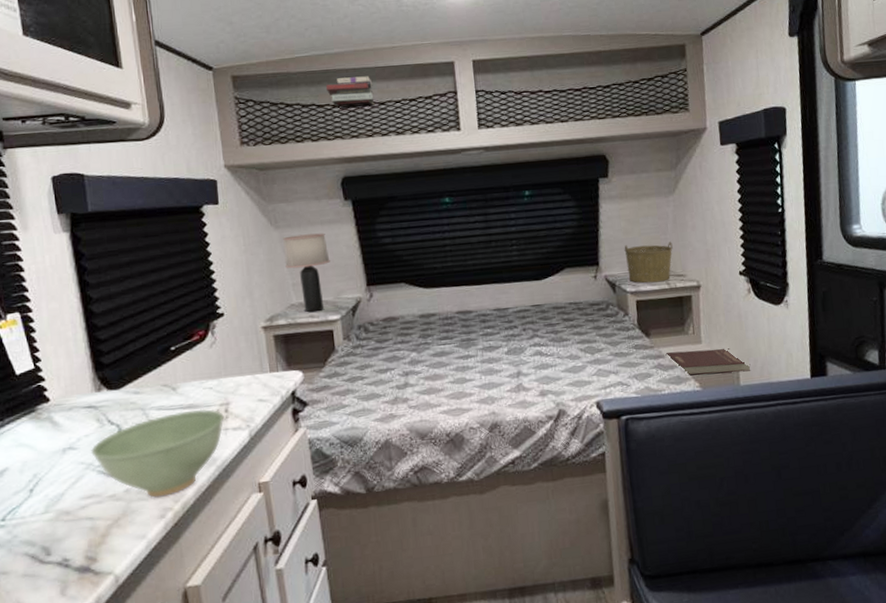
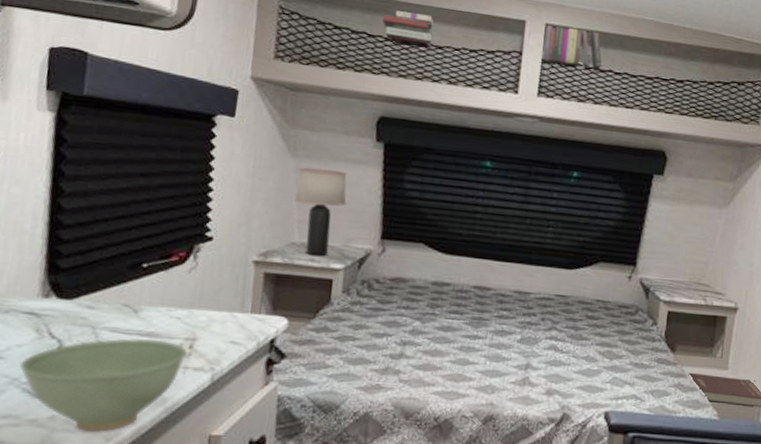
books: none [471,56,532,98] -> present [539,24,602,72]
basket: present [624,242,673,284] -> none [665,250,717,297]

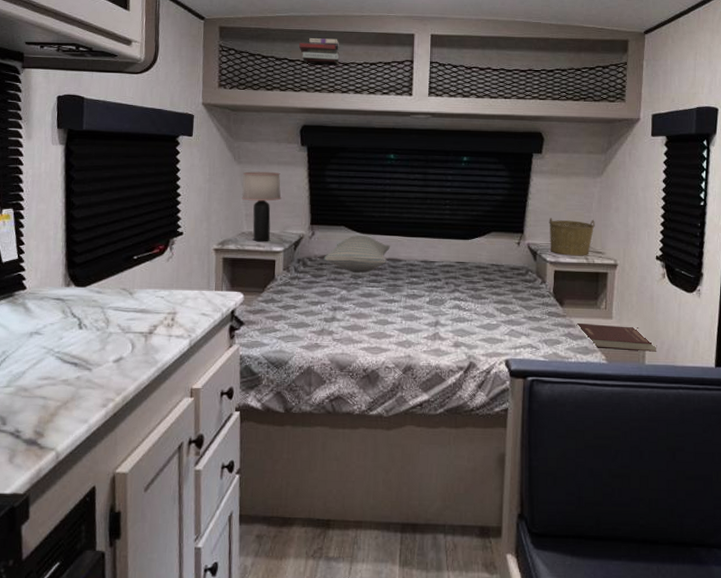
bowl: present [18,338,187,432] -> none [52,314,170,388]
pillow: none [394,256,478,302] -> present [323,236,390,273]
books: present [539,24,602,72] -> none [428,34,482,70]
basket: none [665,250,717,297] -> present [549,218,595,256]

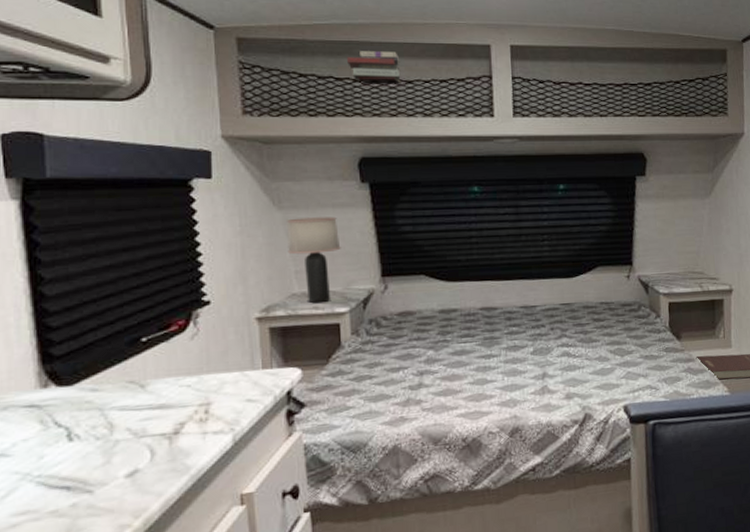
pillow: present [323,236,390,273] -> none [401,284,482,328]
basket: present [549,218,595,256] -> none [658,244,707,285]

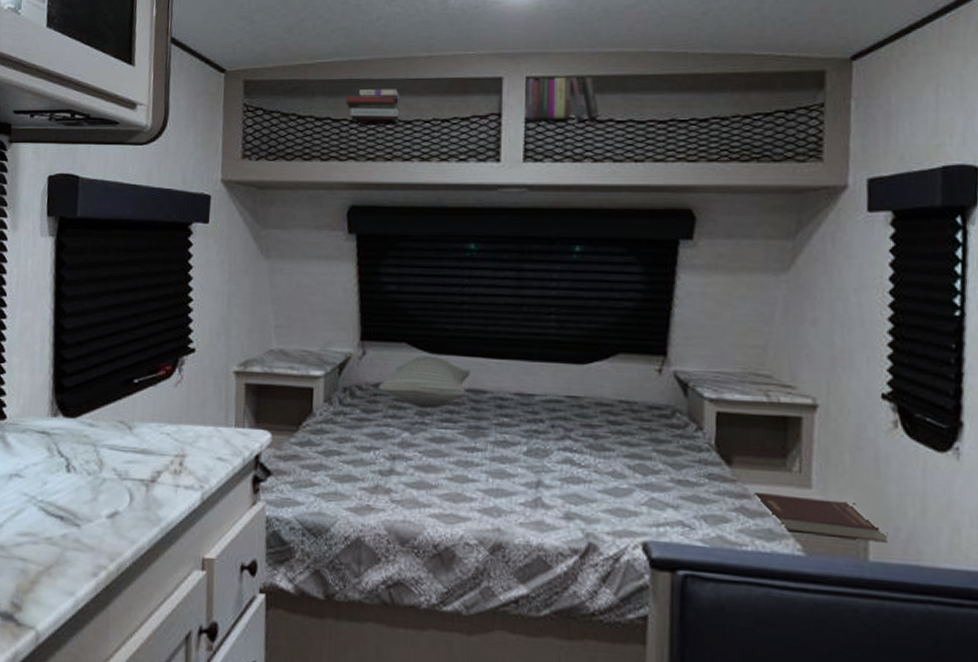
table lamp: present [287,216,341,304] -> none [270,268,322,363]
pillow: none [401,284,482,328] -> present [377,356,470,408]
books: none [509,45,572,86] -> present [522,74,600,125]

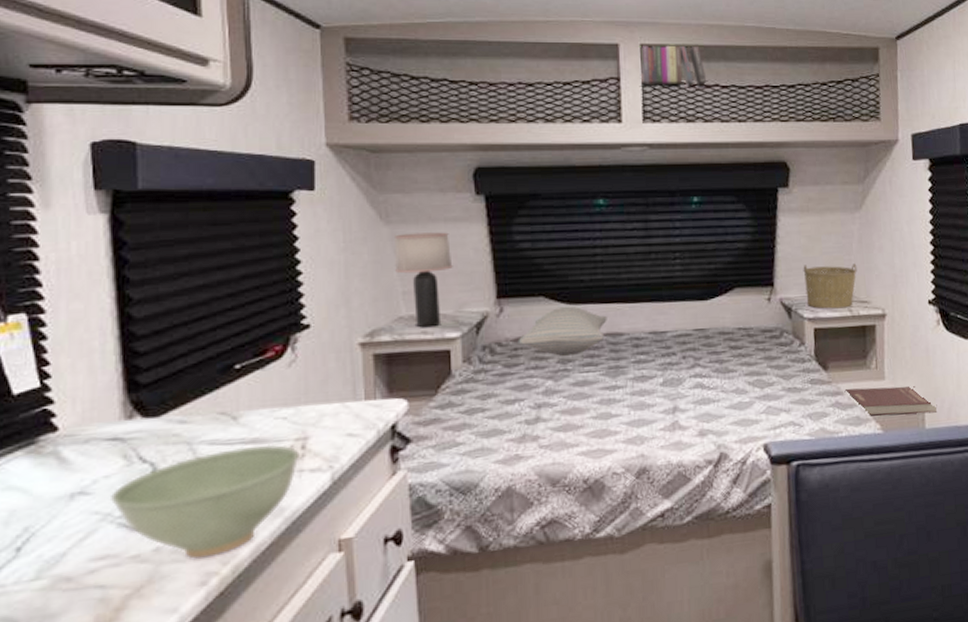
bowl: none [35,455,178,552] -> present [109,444,300,559]
table lamp: none [270,268,322,363] -> present [395,232,453,328]
books: present [345,89,401,125] -> none [462,51,523,87]
basket: none [706,333,780,392] -> present [803,263,857,309]

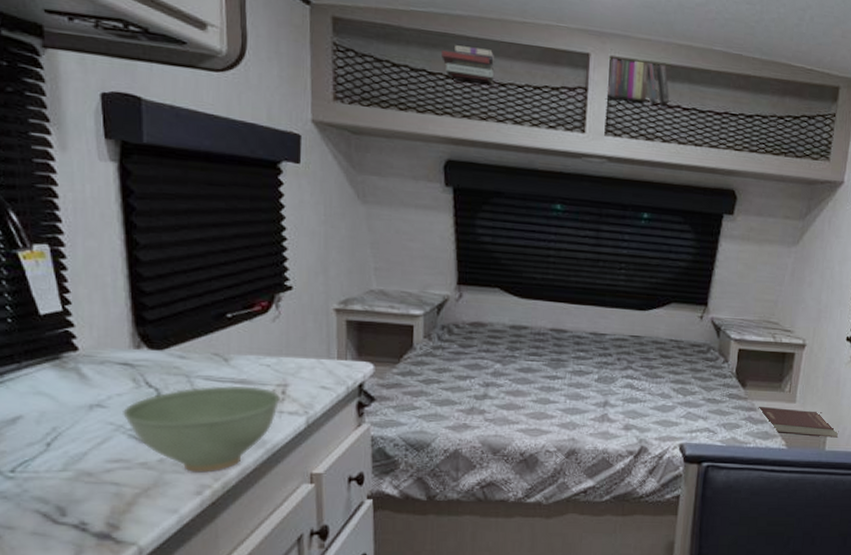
table lamp: present [395,232,453,328] -> none [369,214,420,303]
books: none [462,51,523,87] -> present [440,45,496,86]
pillow: present [518,307,607,356] -> none [473,300,554,344]
basket: present [803,263,857,309] -> none [735,290,786,334]

